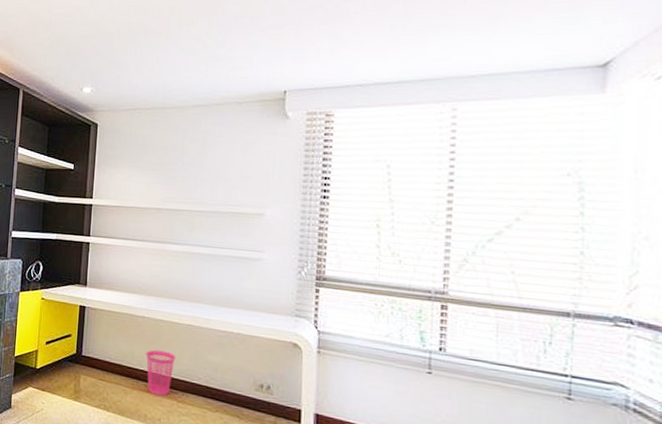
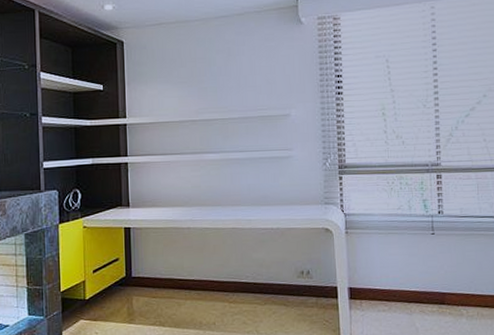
waste basket: present [146,349,176,396] -> none [195,257,223,301]

